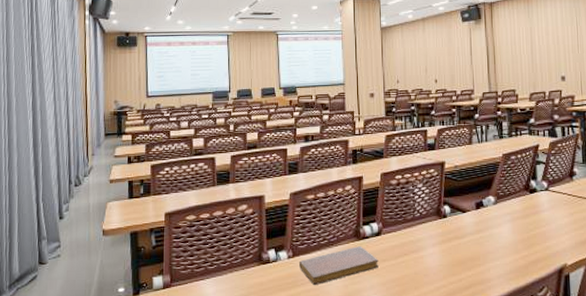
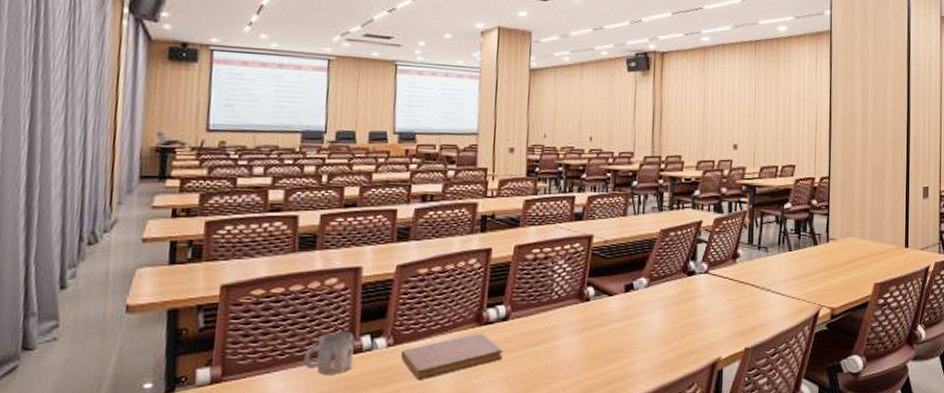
mug: none [227,247,263,281] -> present [303,331,355,375]

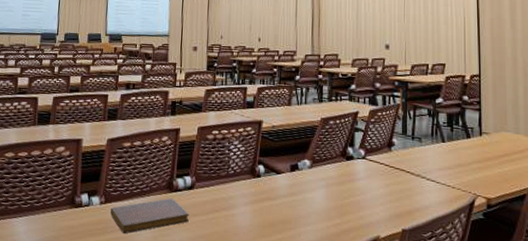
mug: present [303,331,355,375] -> none [39,189,76,223]

